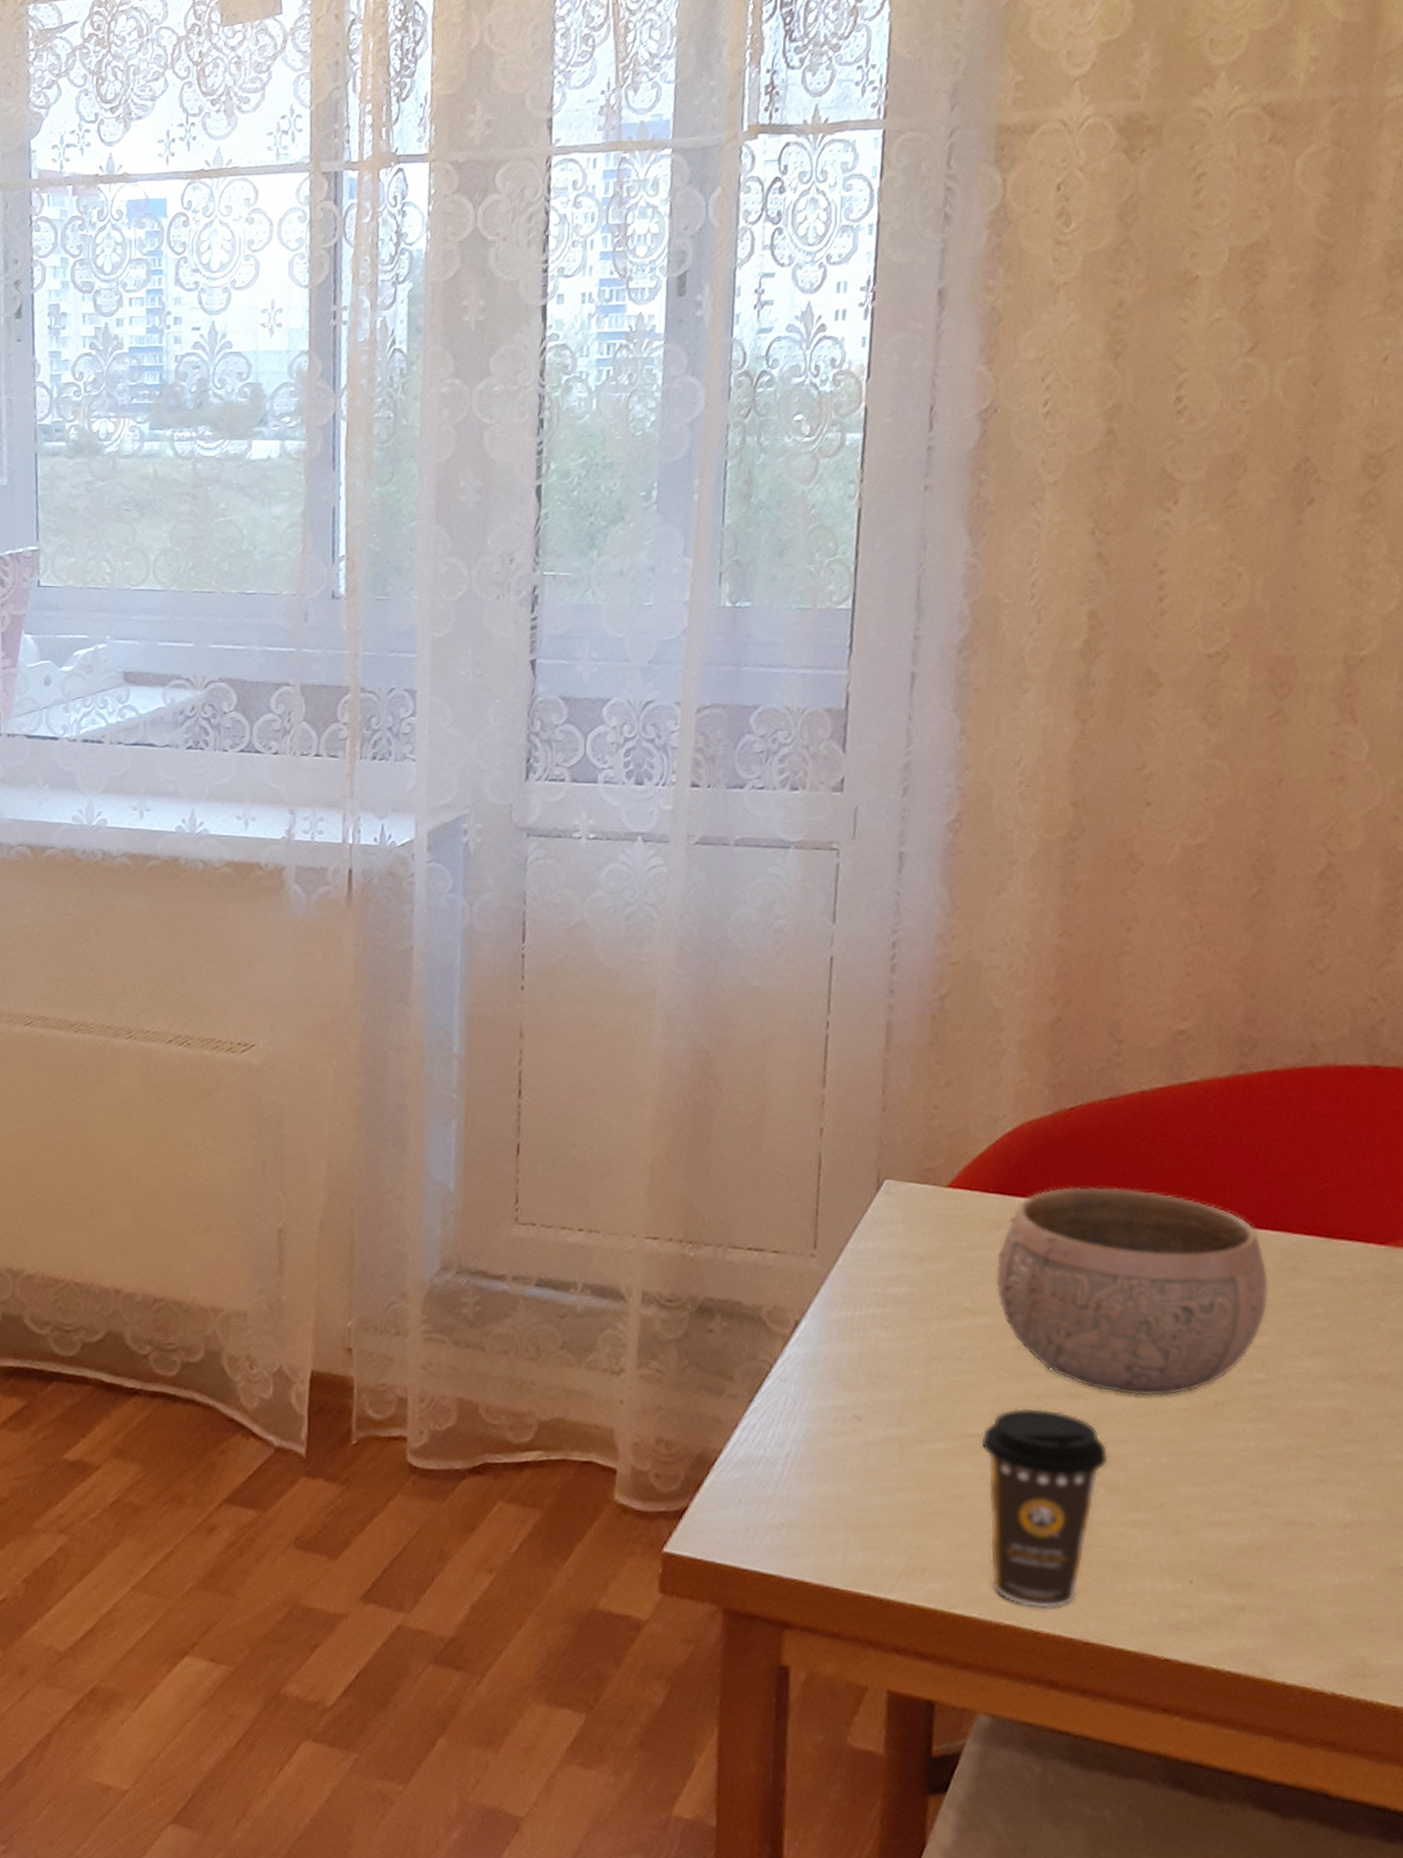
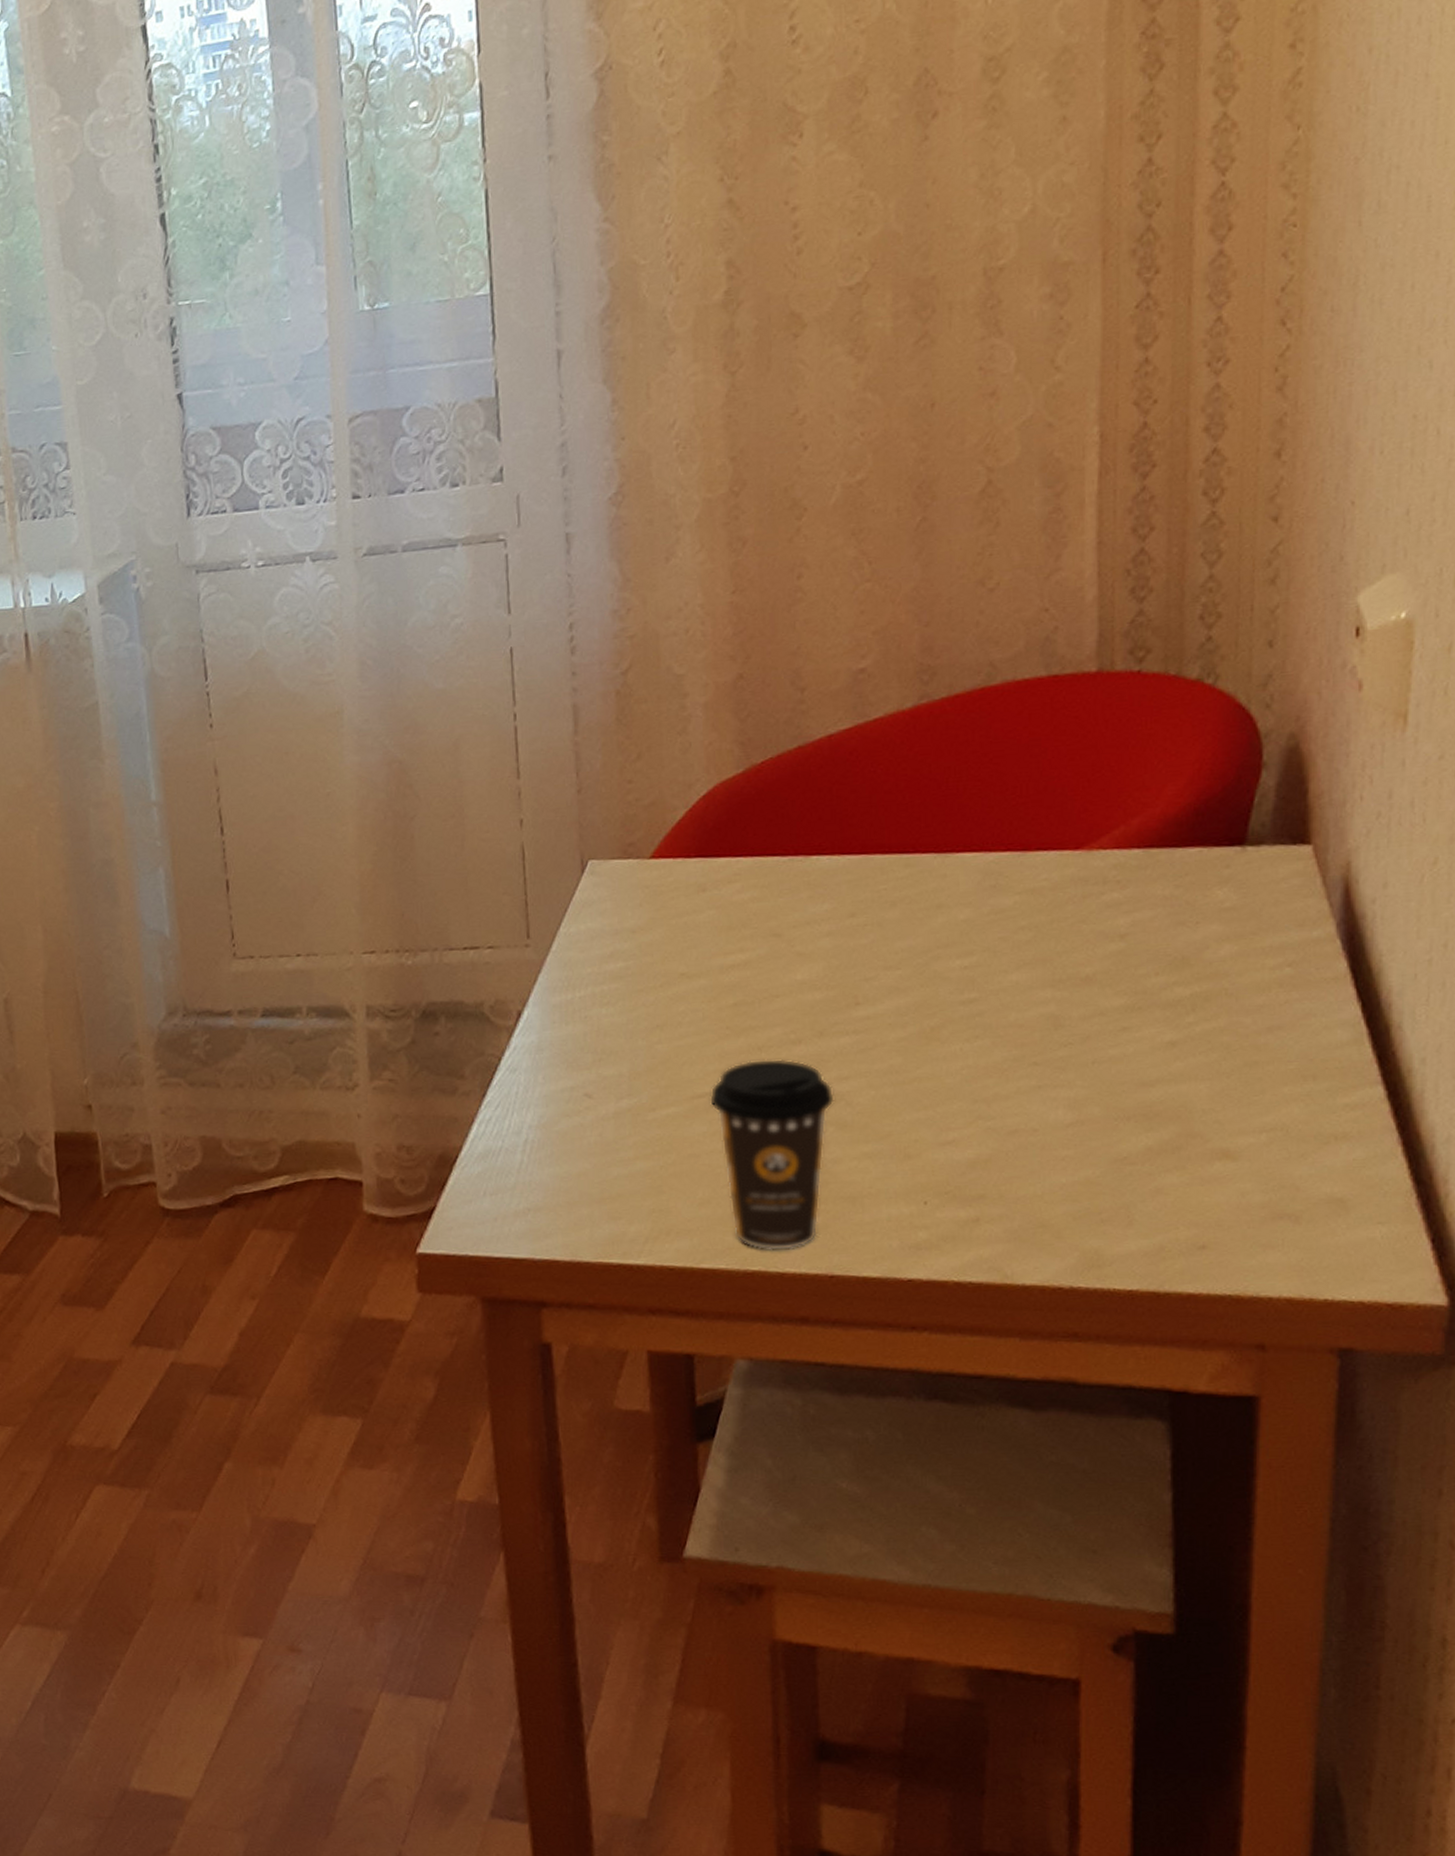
bowl: present [995,1187,1269,1397] -> none [706,833,972,1034]

